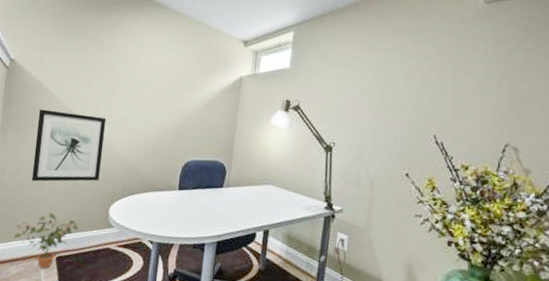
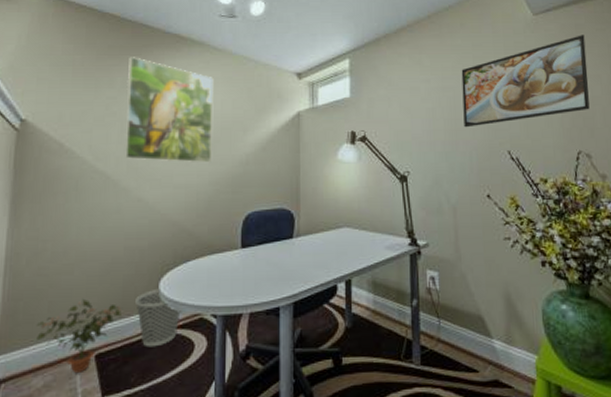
wall art: present [31,109,107,182] -> none [56,174,147,264]
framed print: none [90,13,170,114] -> present [125,57,214,163]
wastebasket: none [90,212,125,259] -> present [135,288,181,347]
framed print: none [394,27,537,109] -> present [461,35,590,128]

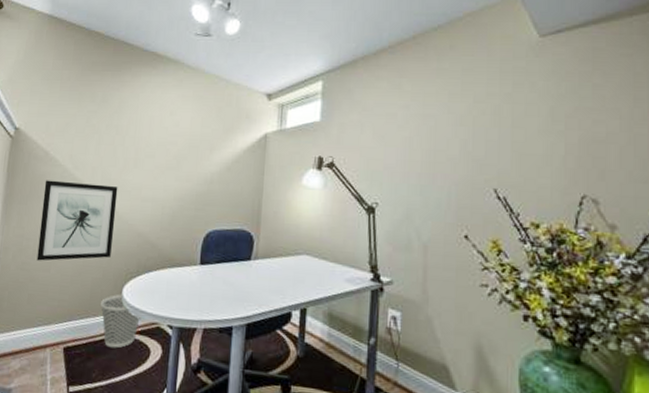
potted plant: present [36,298,122,374] -> none [16,295,89,362]
wall art: none [56,174,147,264] -> present [36,180,118,261]
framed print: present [125,57,214,163] -> none [100,73,186,179]
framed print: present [461,35,590,128] -> none [444,60,604,160]

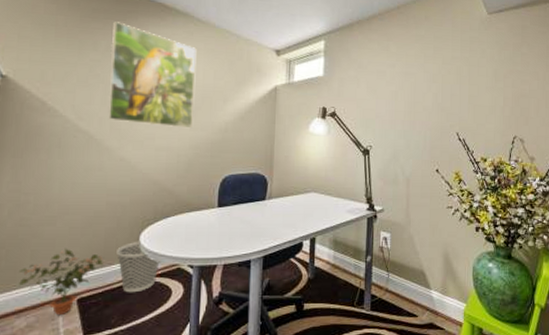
potted plant: none [16,295,89,362] -> present [18,248,103,316]
wall art: present [36,180,118,261] -> none [39,131,130,215]
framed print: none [100,73,186,179] -> present [108,21,197,129]

